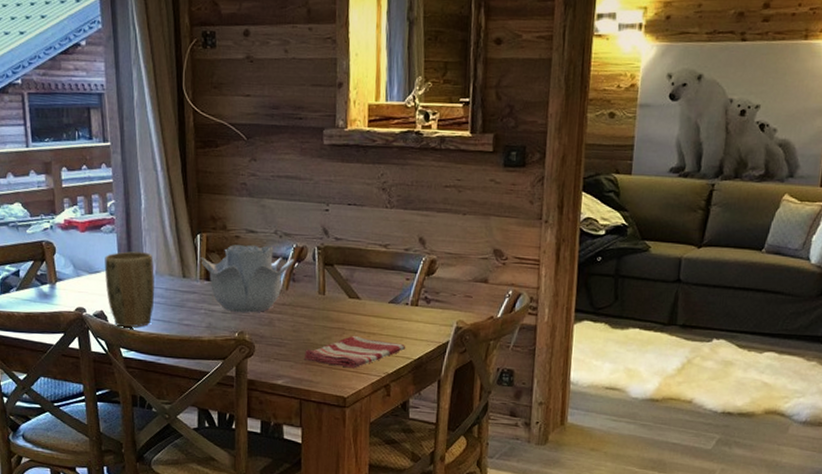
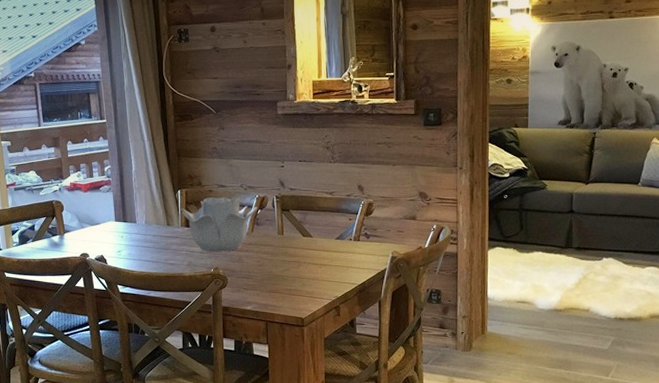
plant pot: present [104,251,155,328] -> none [103,206,145,268]
dish towel: present [304,335,406,369] -> none [269,267,352,294]

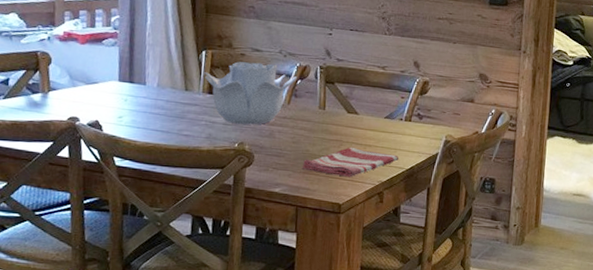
dish towel: none [269,267,352,294] -> present [302,147,399,177]

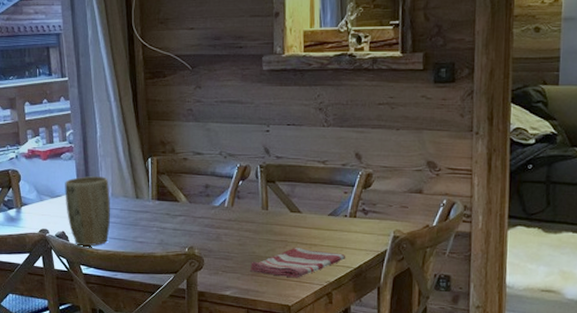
plant pot: none [103,64,156,138] -> present [65,176,111,247]
decorative bowl: present [204,62,297,125] -> none [152,166,238,229]

